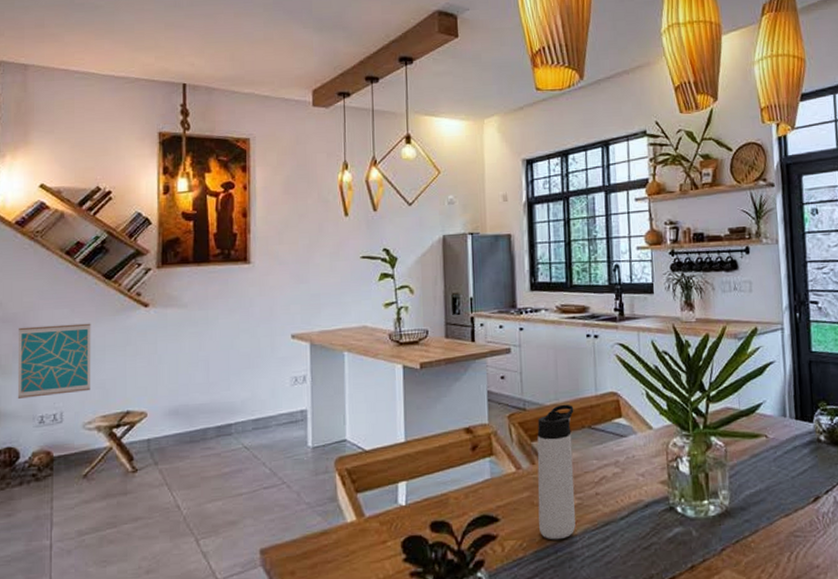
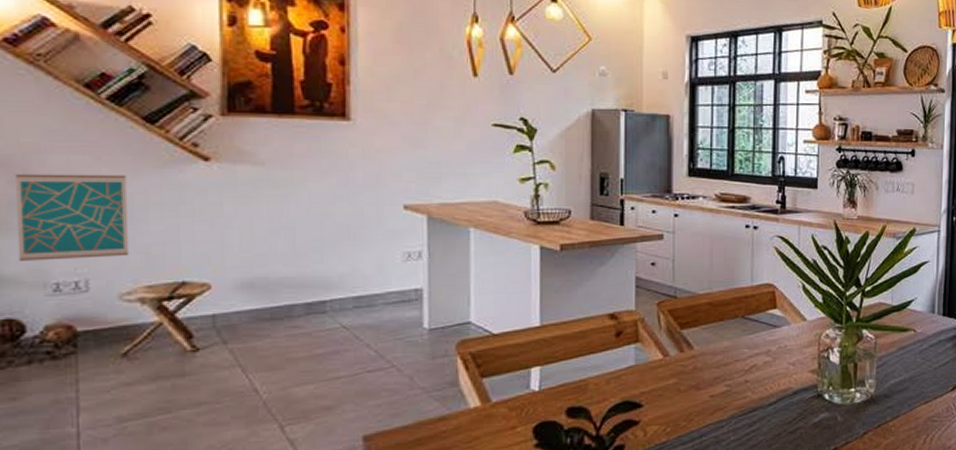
thermos bottle: present [537,404,576,540] -> none [685,293,728,425]

